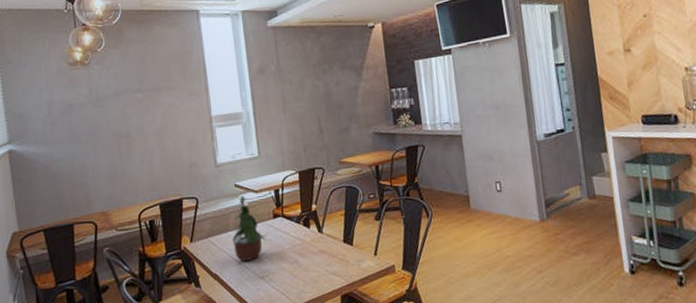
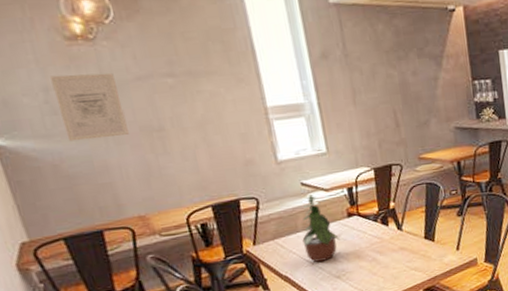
wall art: none [54,90,103,147] -> present [50,72,129,142]

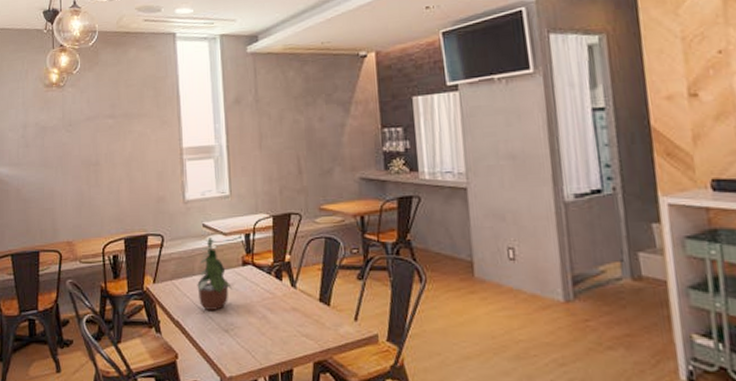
wall art: present [50,72,129,142] -> none [30,113,73,170]

